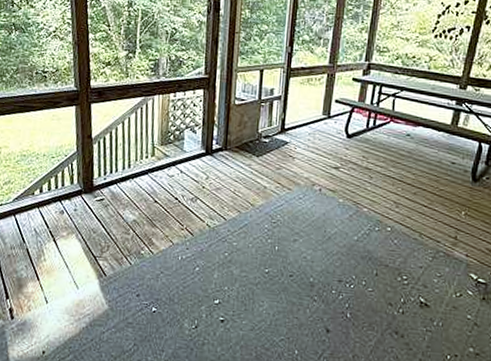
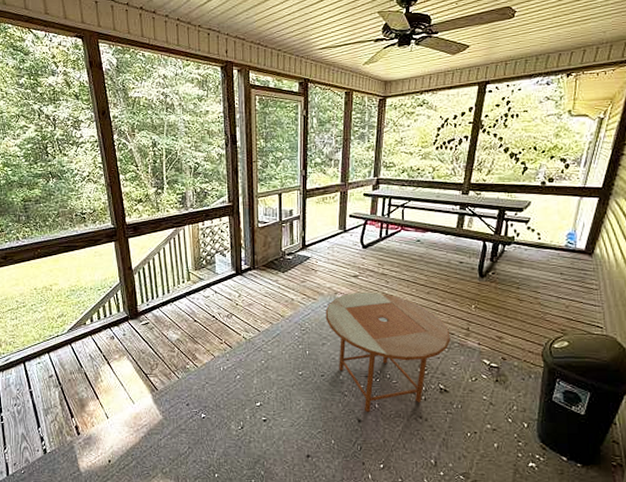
side table: none [300,186,436,323] -> present [325,291,451,413]

